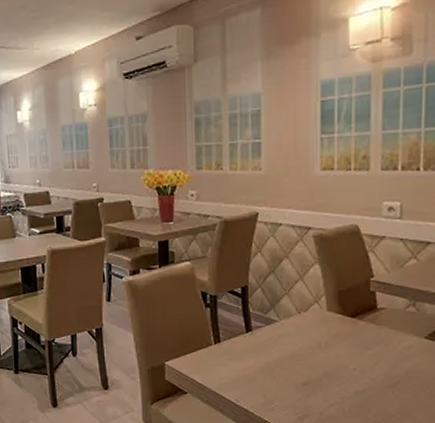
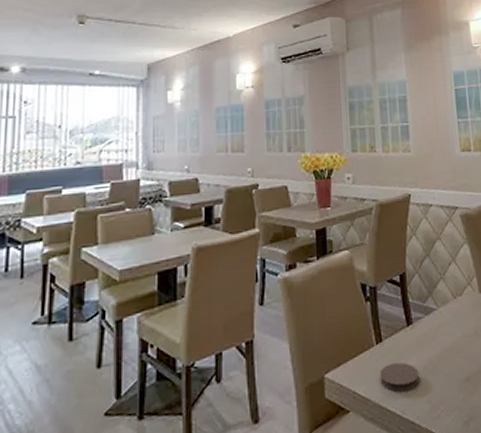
coaster: none [216,361,256,384] -> present [379,362,420,391]

